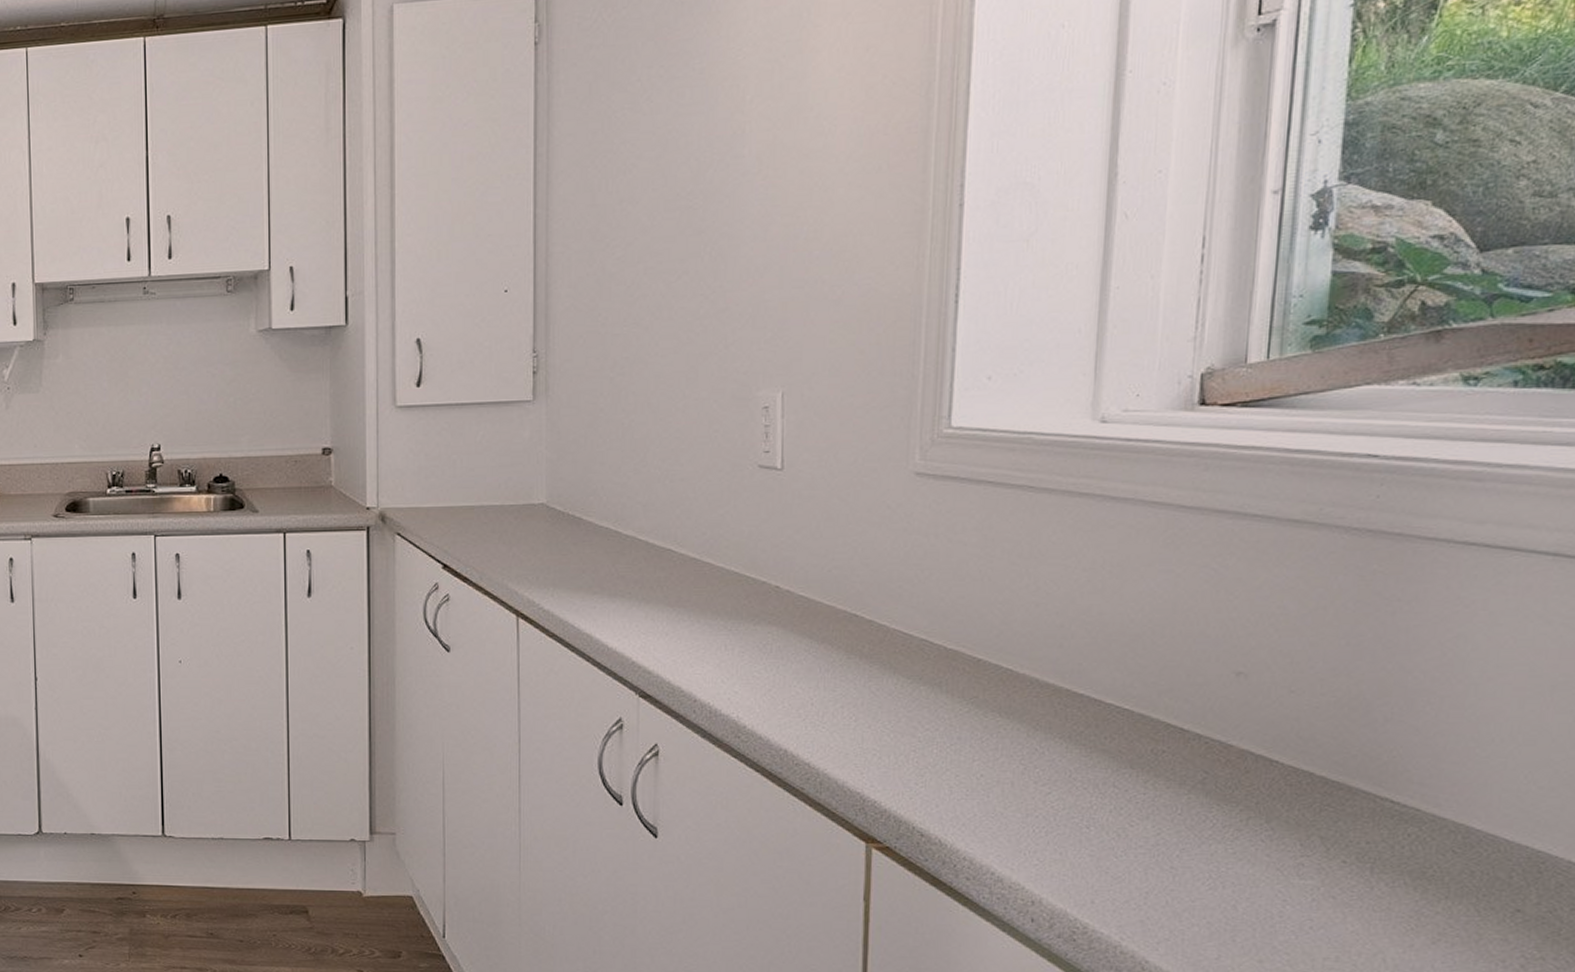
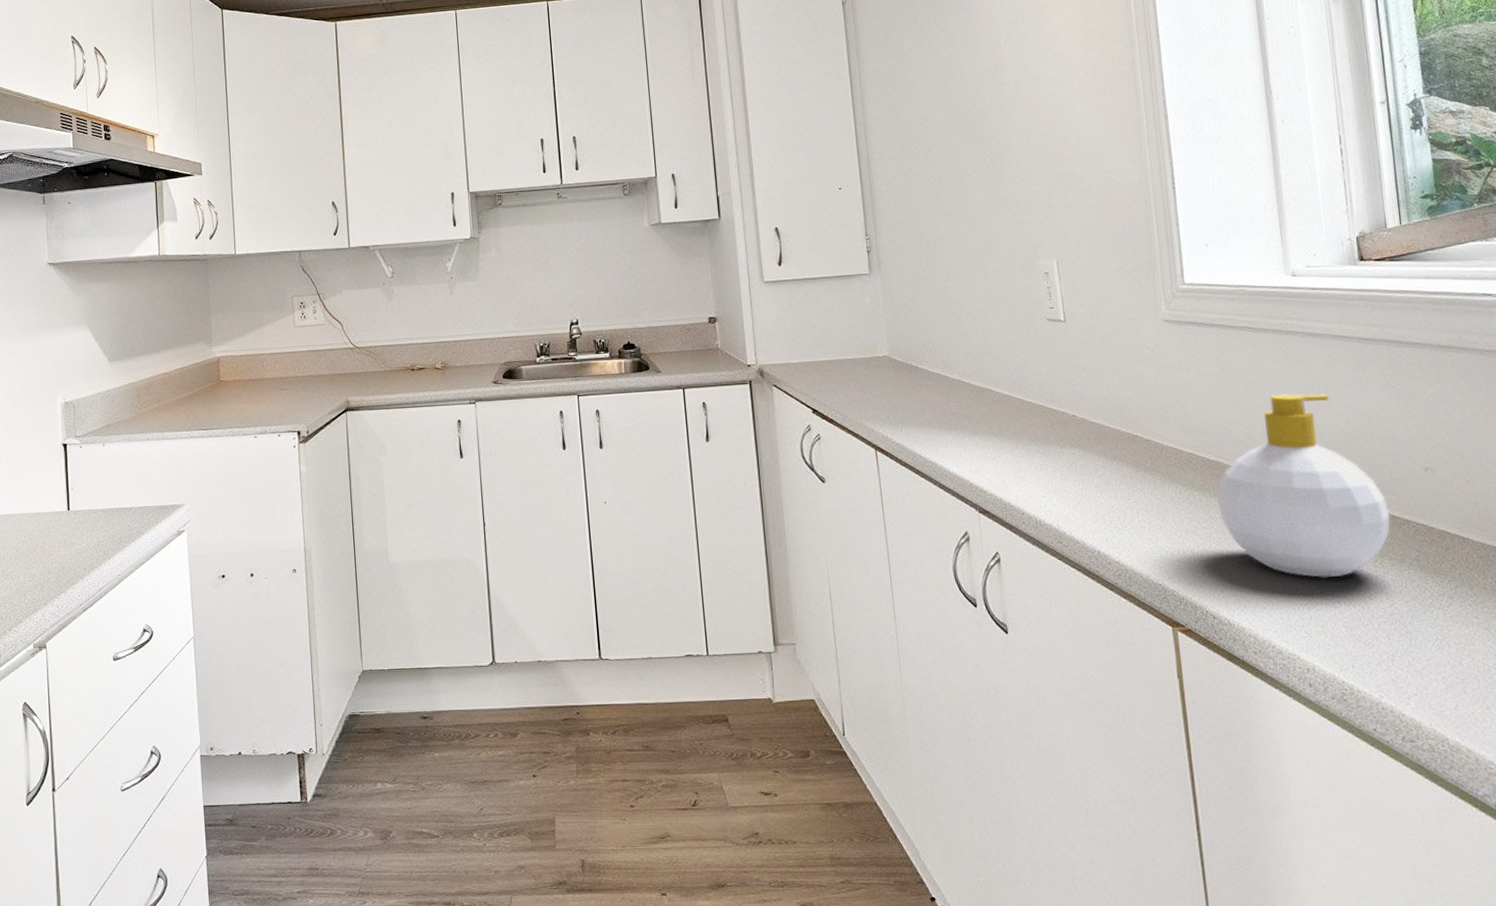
soap bottle: none [948,571,1178,798] -> present [1217,393,1391,579]

